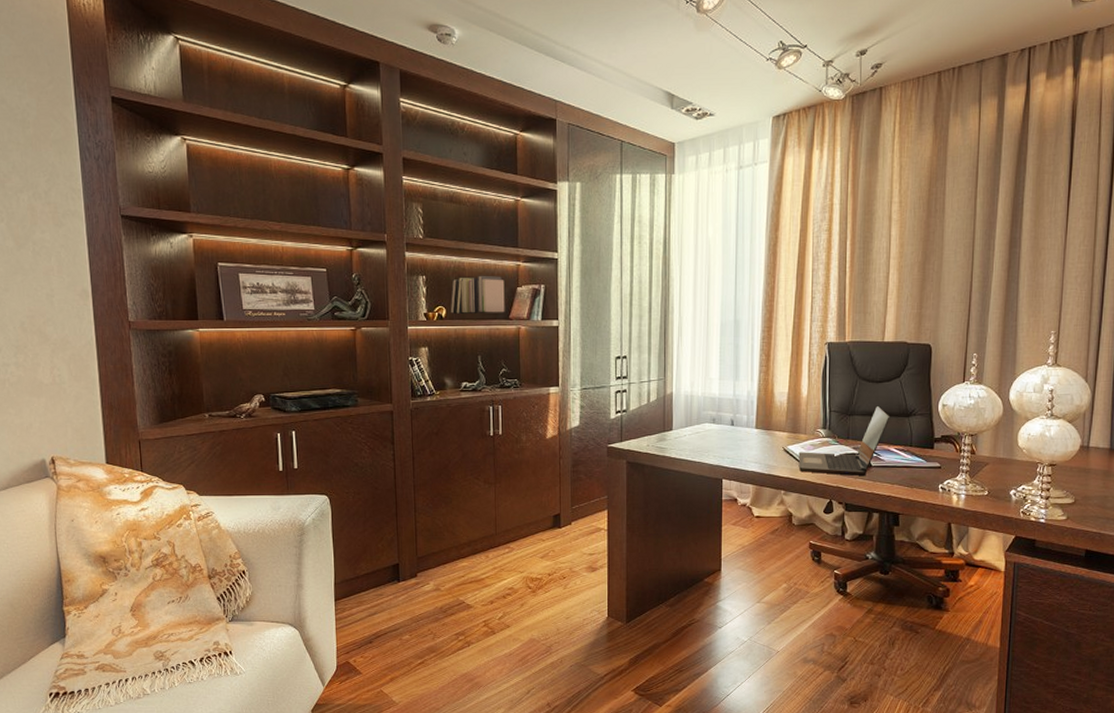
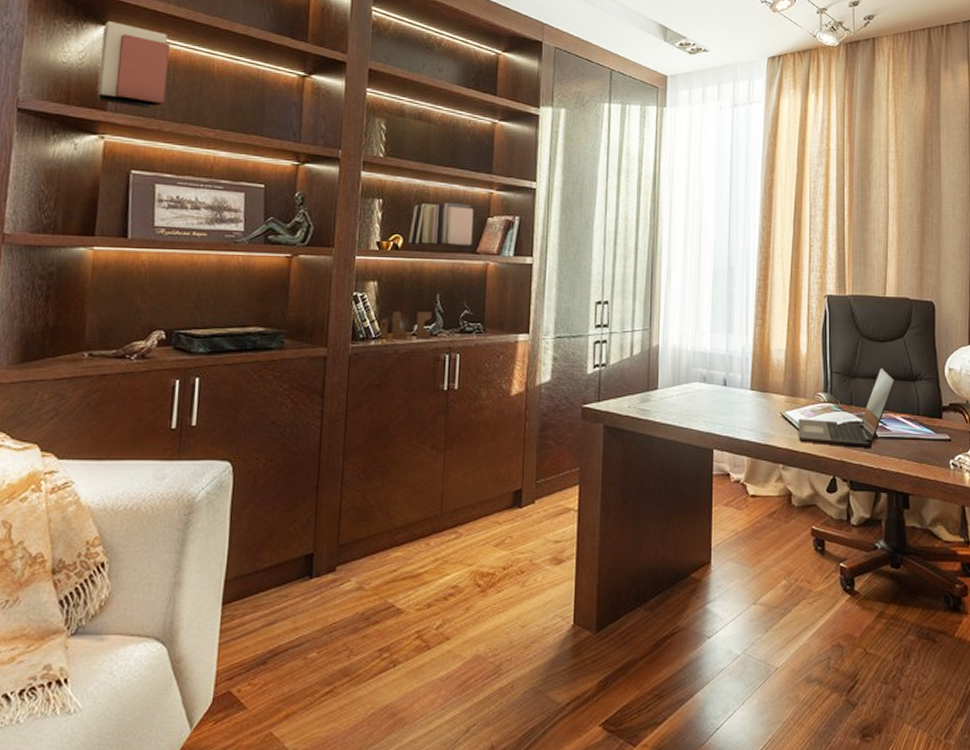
books: none [176,132,237,208] -> present [96,21,171,109]
bookend: none [433,371,476,395] -> present [379,311,432,340]

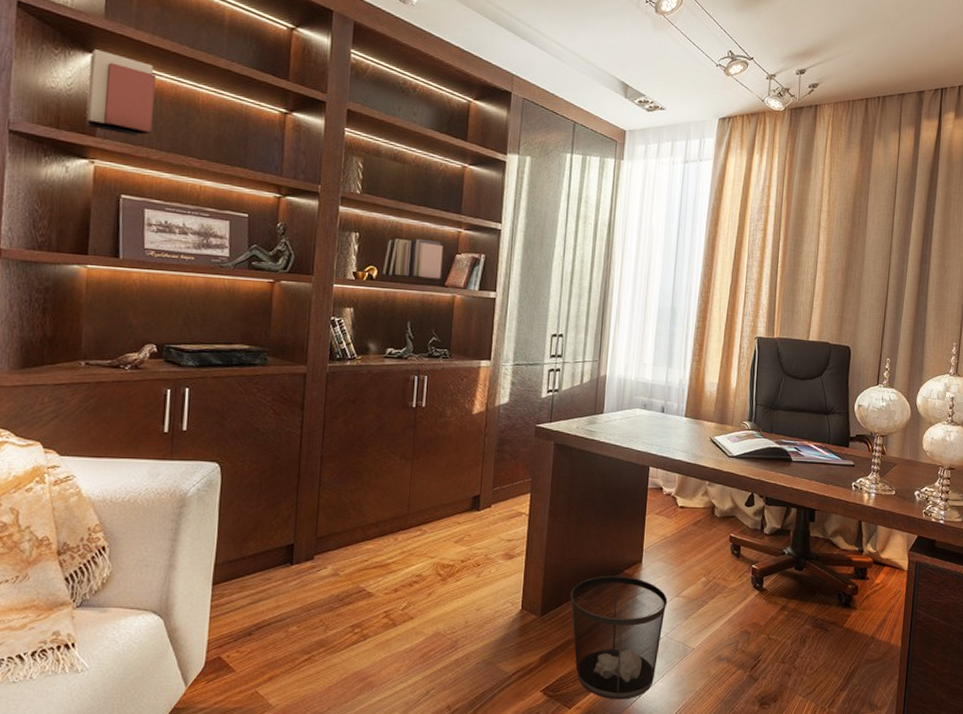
bookend: present [379,311,432,340] -> none [354,335,403,362]
waste bin: none [630,580,744,735] -> present [570,575,668,700]
laptop: present [798,368,895,448] -> none [724,403,811,470]

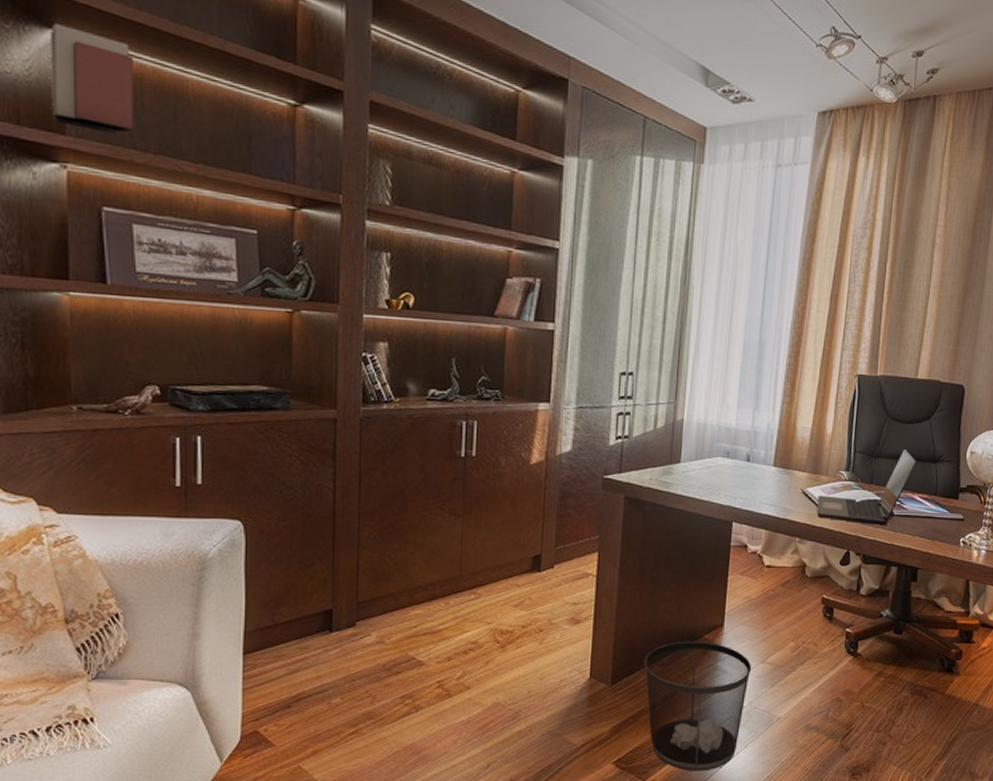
books: present [381,238,444,279] -> none [419,259,491,308]
laptop: none [724,403,811,470] -> present [817,449,917,525]

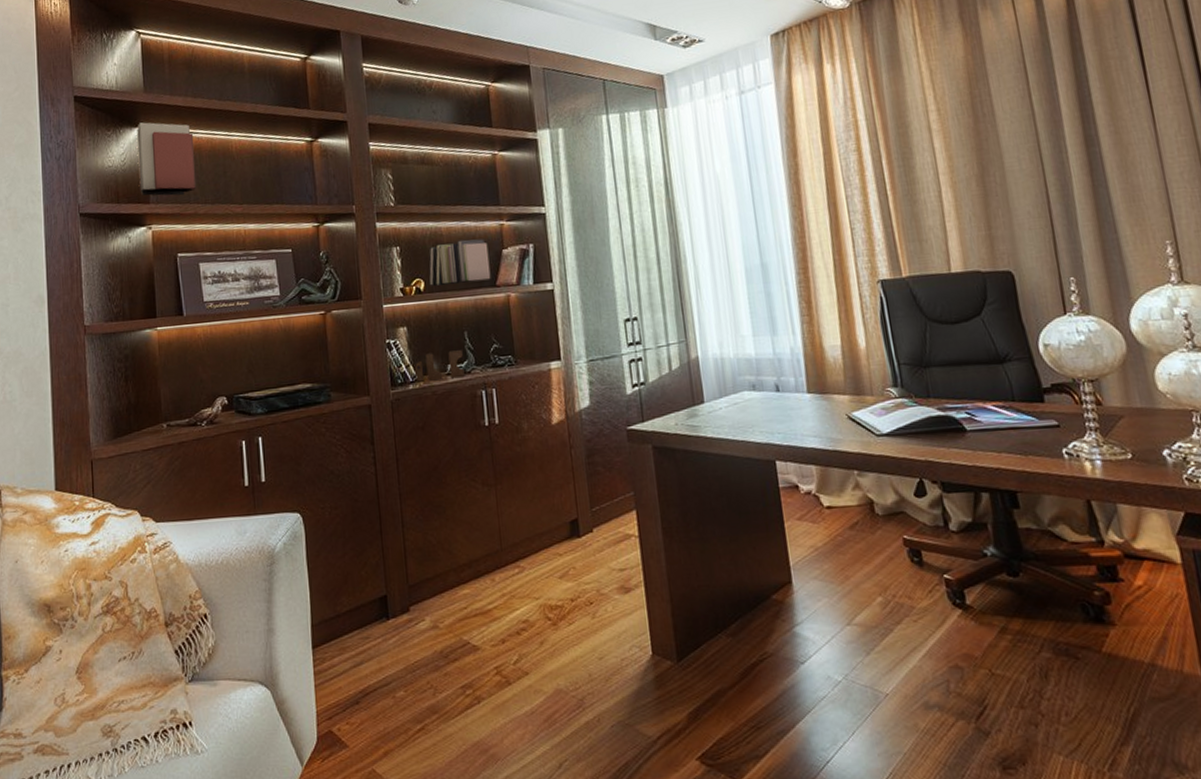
bookend: none [392,374,447,406] -> present [415,350,465,382]
books: none [419,259,491,308] -> present [428,239,491,286]
waste bin: present [644,641,752,772] -> none [709,602,842,768]
laptop: present [817,449,917,525] -> none [867,353,979,445]

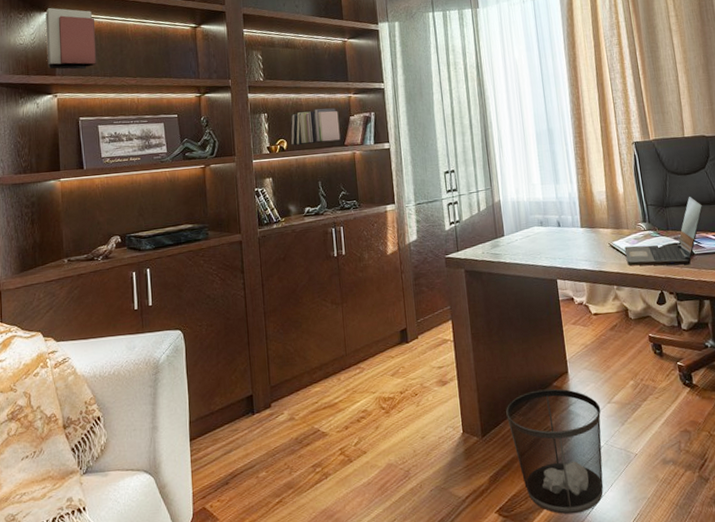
bookend: present [415,350,465,382] -> none [278,196,318,222]
waste bin: none [709,602,842,768] -> present [506,388,604,515]
laptop: none [867,353,979,445] -> present [624,197,703,266]

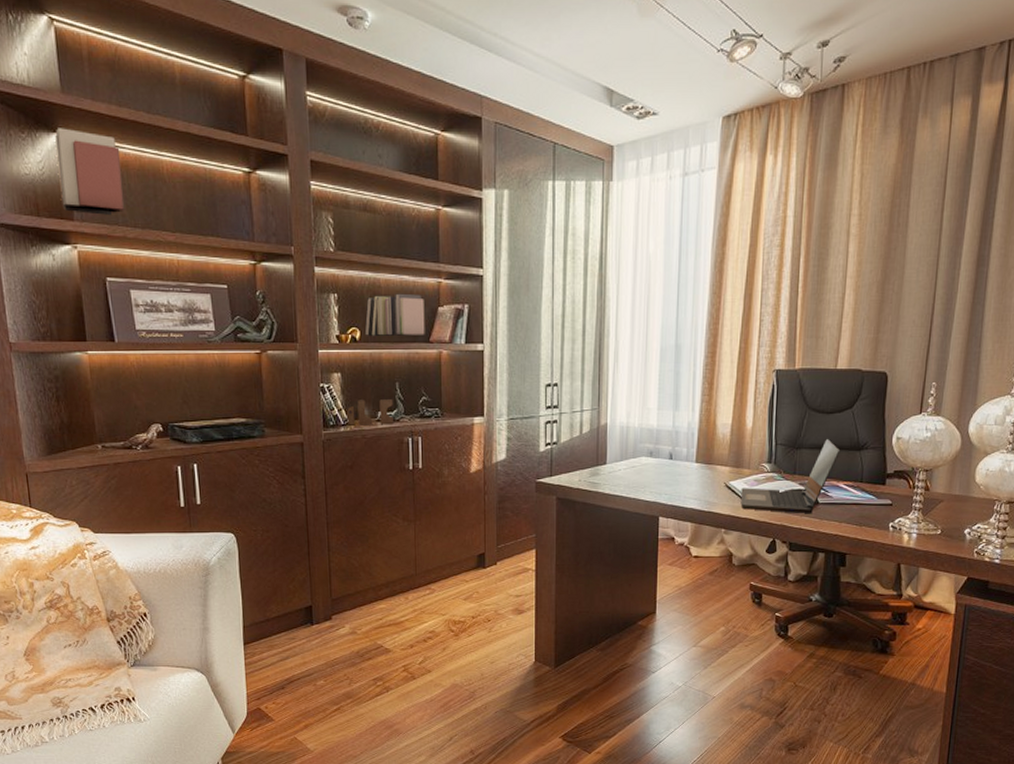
bookend: none [278,196,318,222] -> present [347,399,394,426]
waste bin: present [506,388,604,515] -> none [584,627,685,745]

